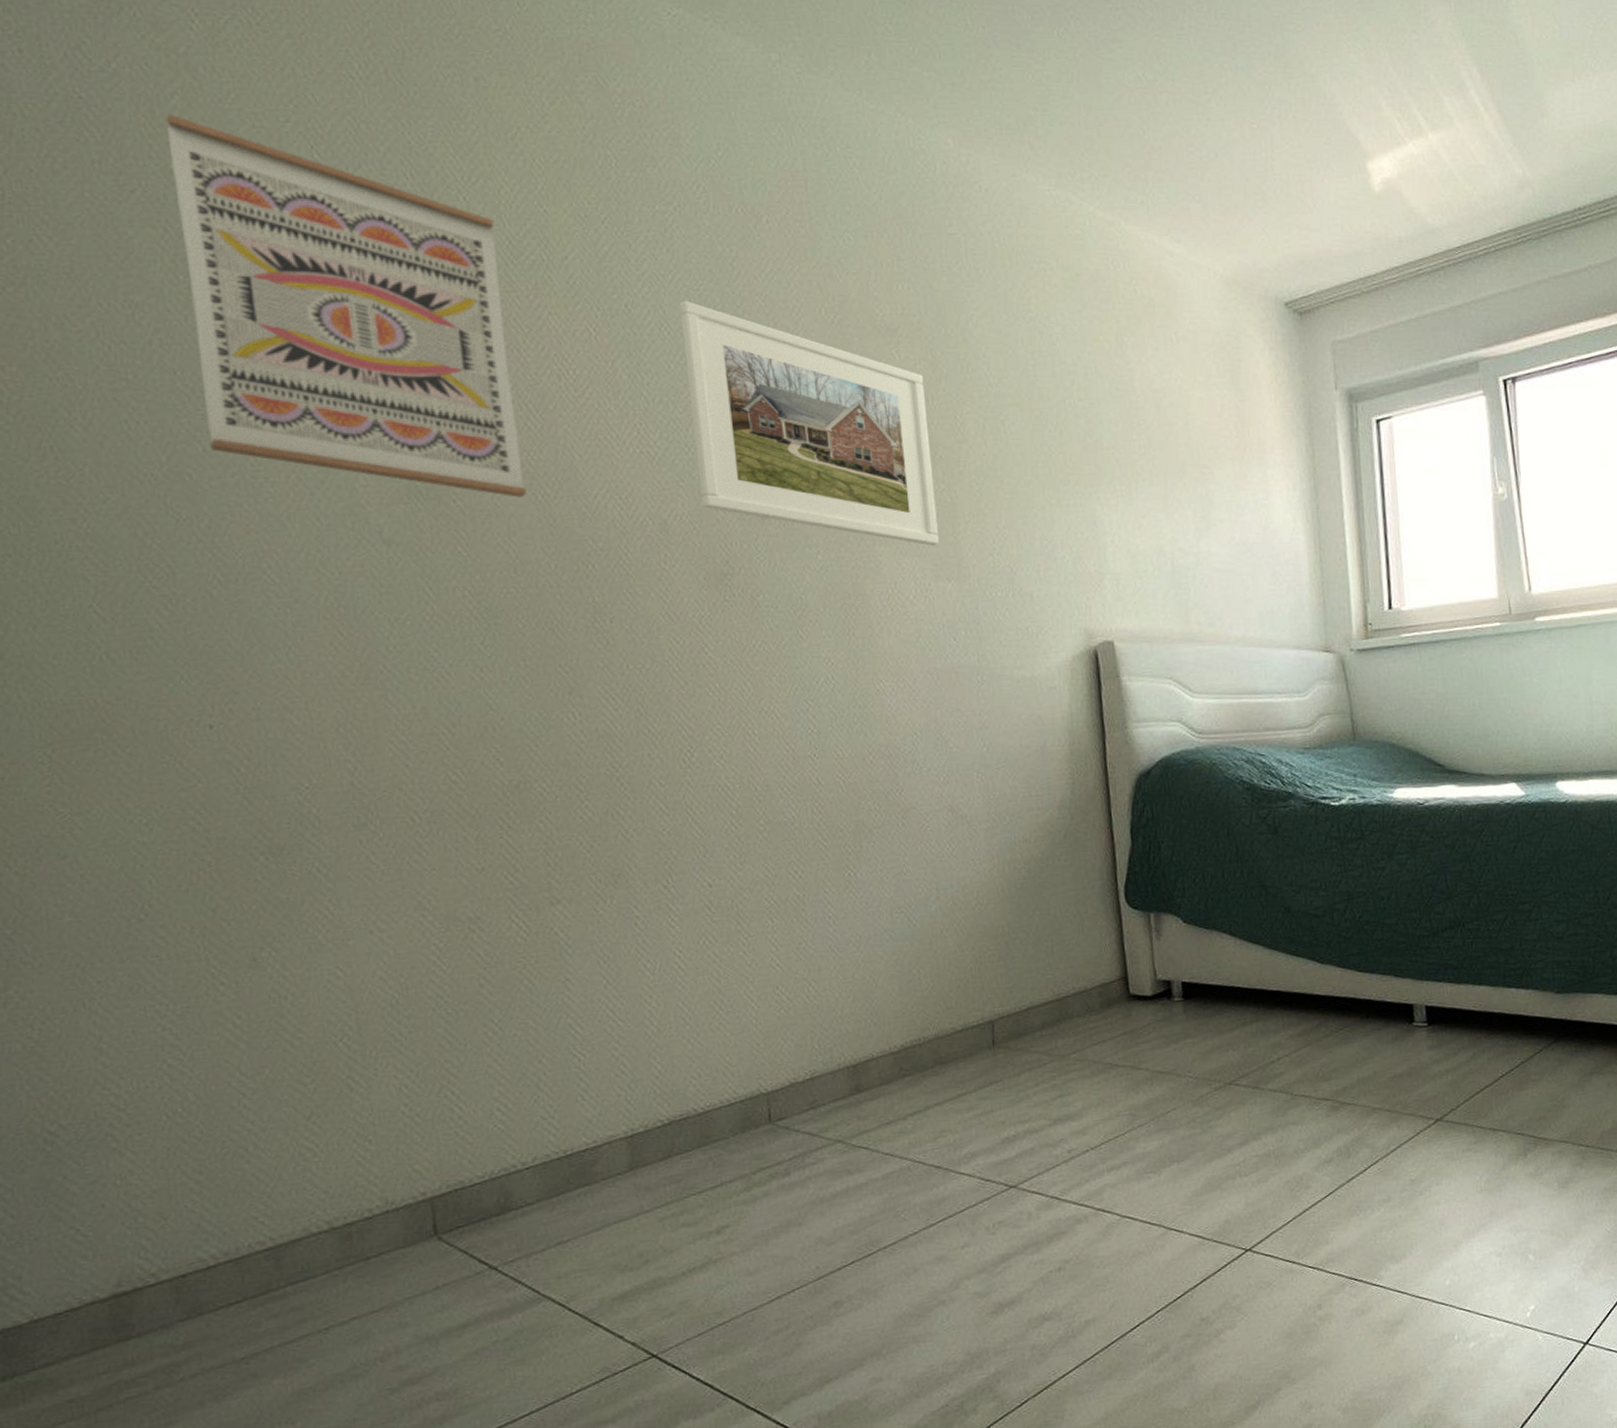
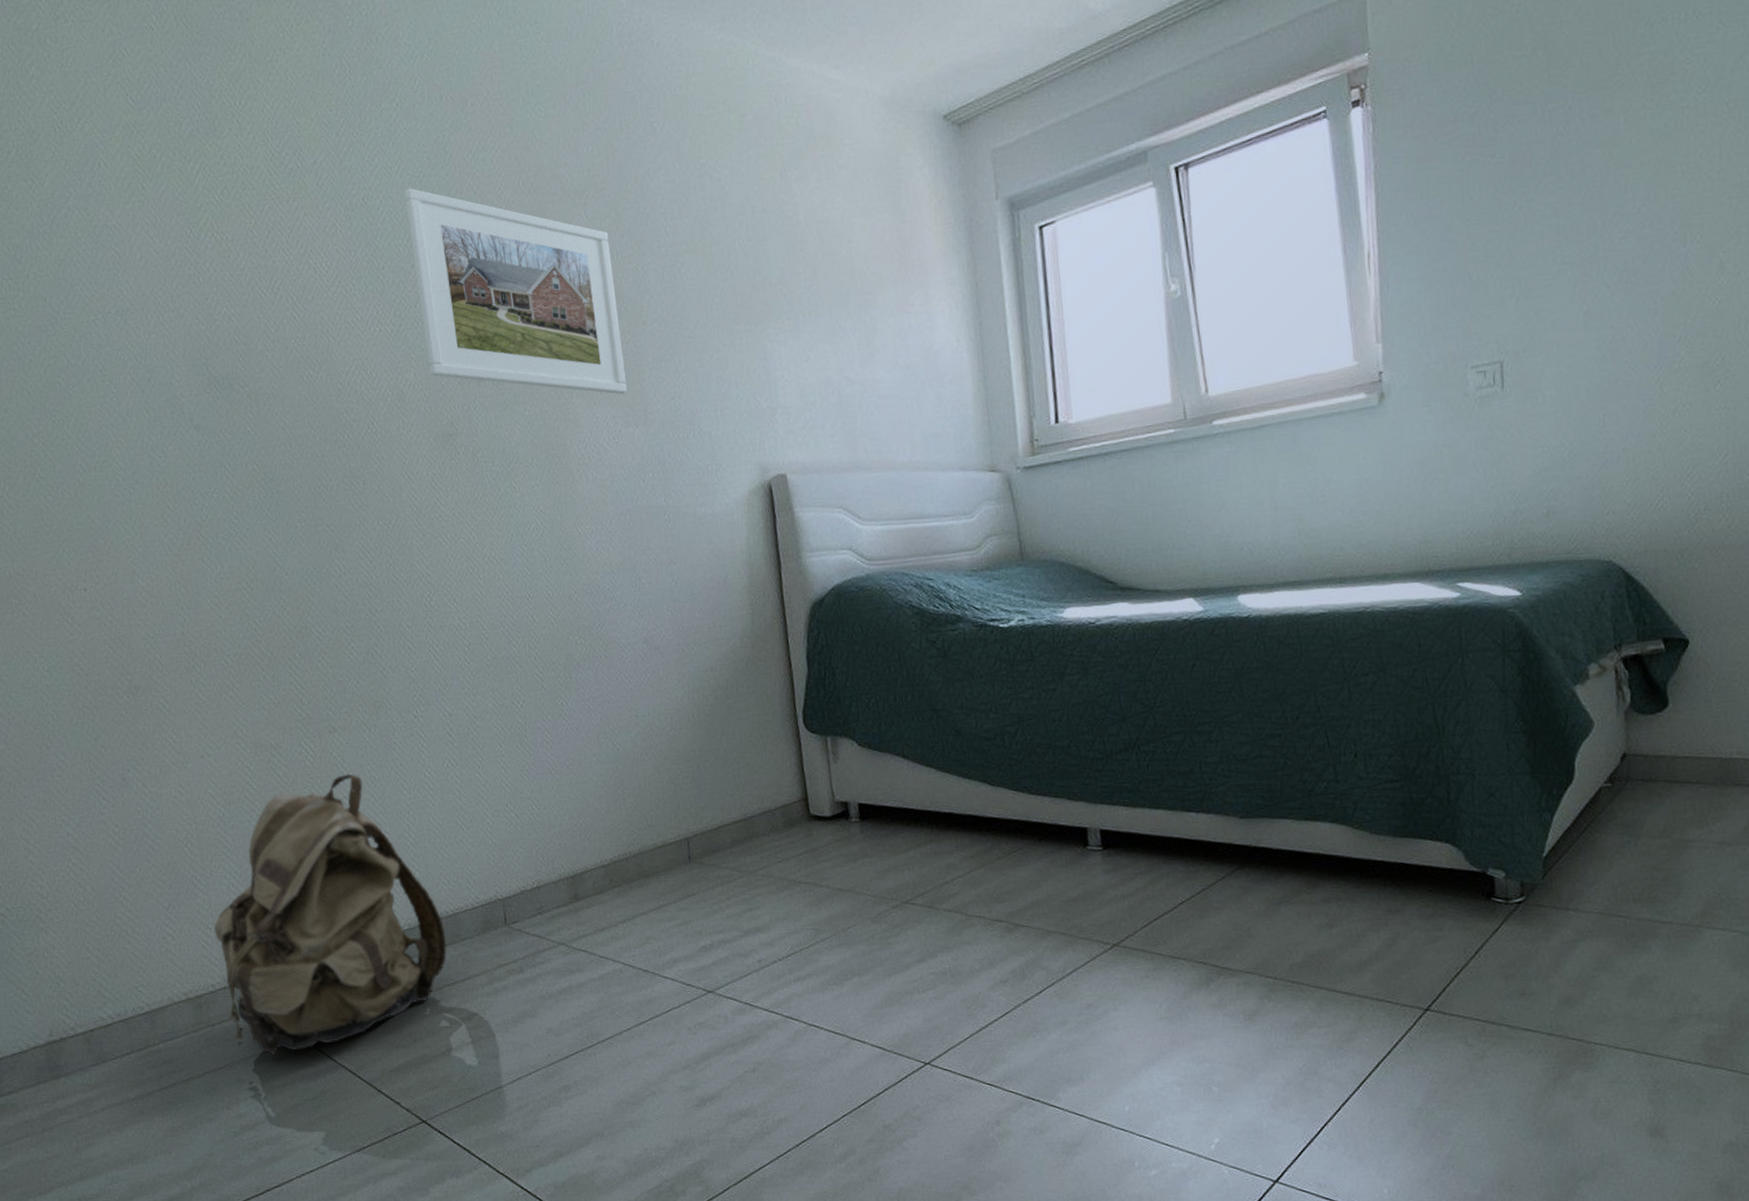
wall art: present [165,113,527,498] -> none [27,82,295,380]
backpack: none [375,952,695,1291] -> present [213,773,448,1055]

